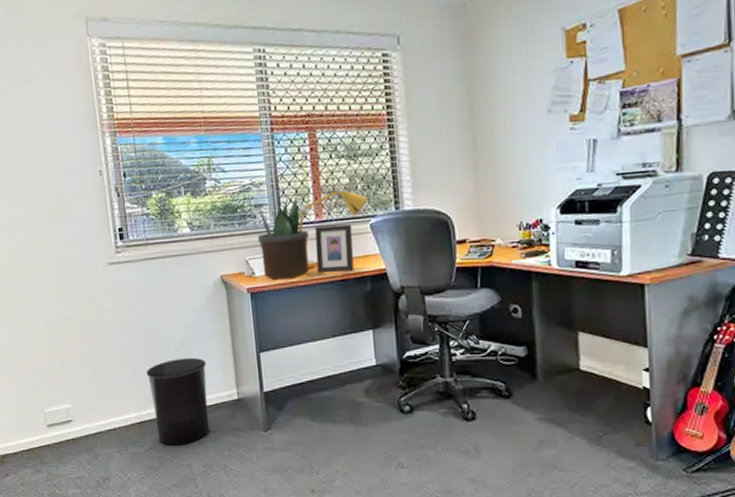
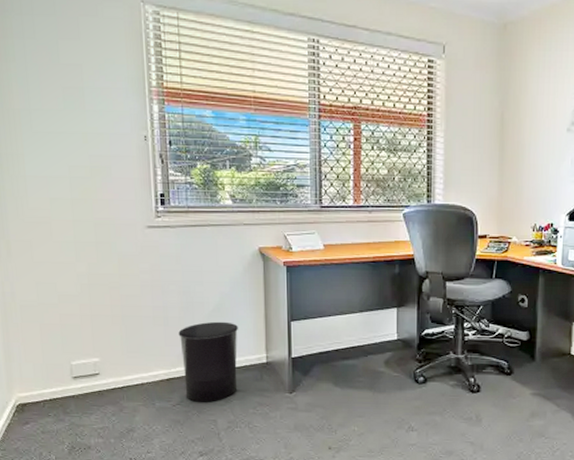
planter: present [255,197,309,280] -> none [297,181,346,256]
desk lamp: present [298,187,369,269] -> none [336,177,404,249]
picture frame: present [315,224,354,274] -> none [351,211,386,255]

